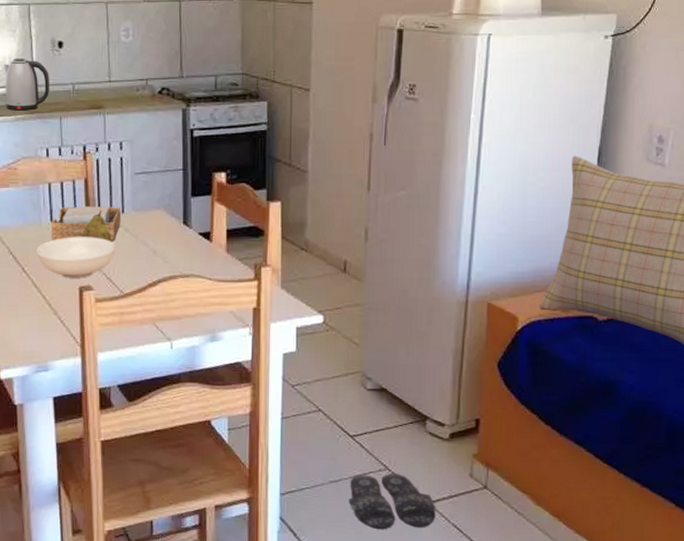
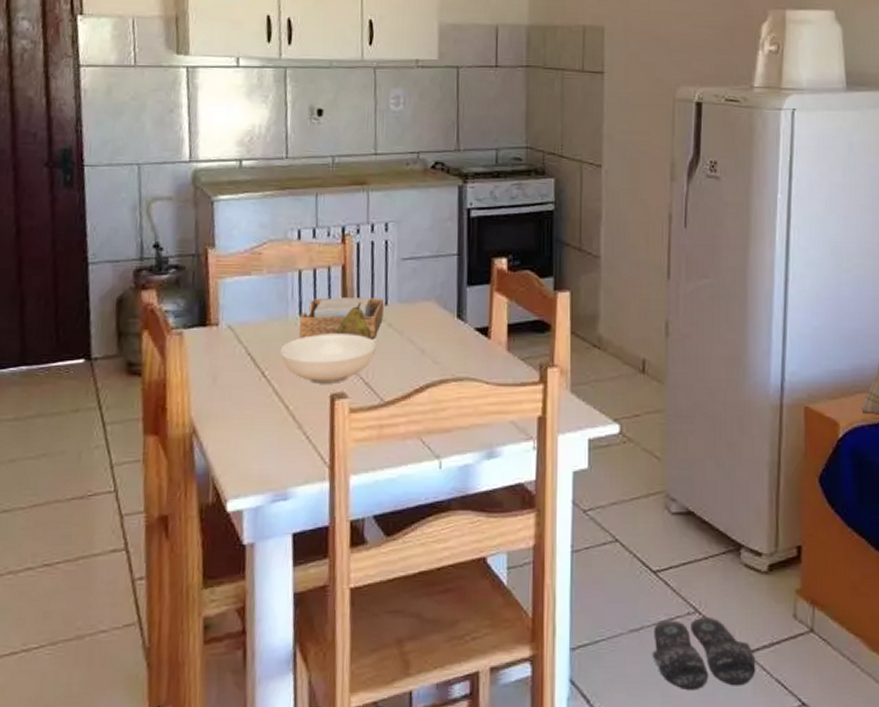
kettle: present [4,58,49,111] -> none [252,126,306,186]

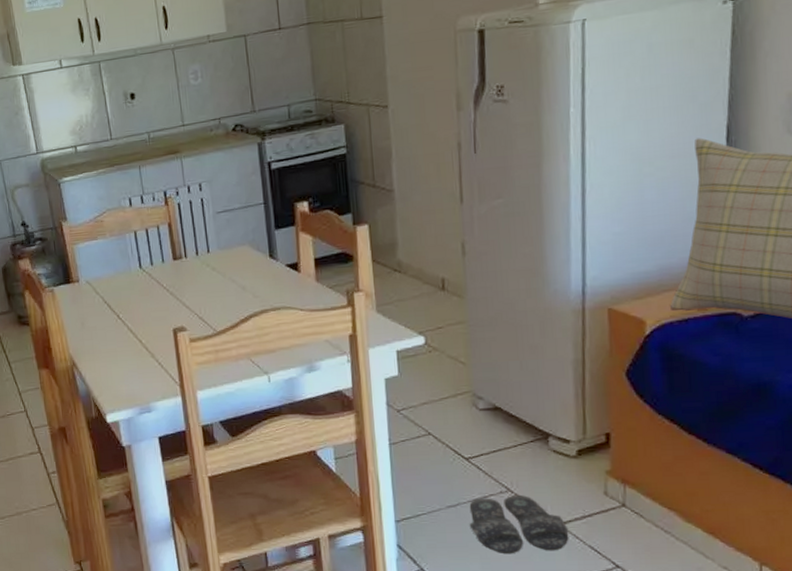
bowl: present [279,334,376,384] -> none [128,279,204,321]
napkin holder: present [300,297,385,339] -> none [141,247,208,287]
fruit: present [335,302,372,340] -> none [170,252,200,282]

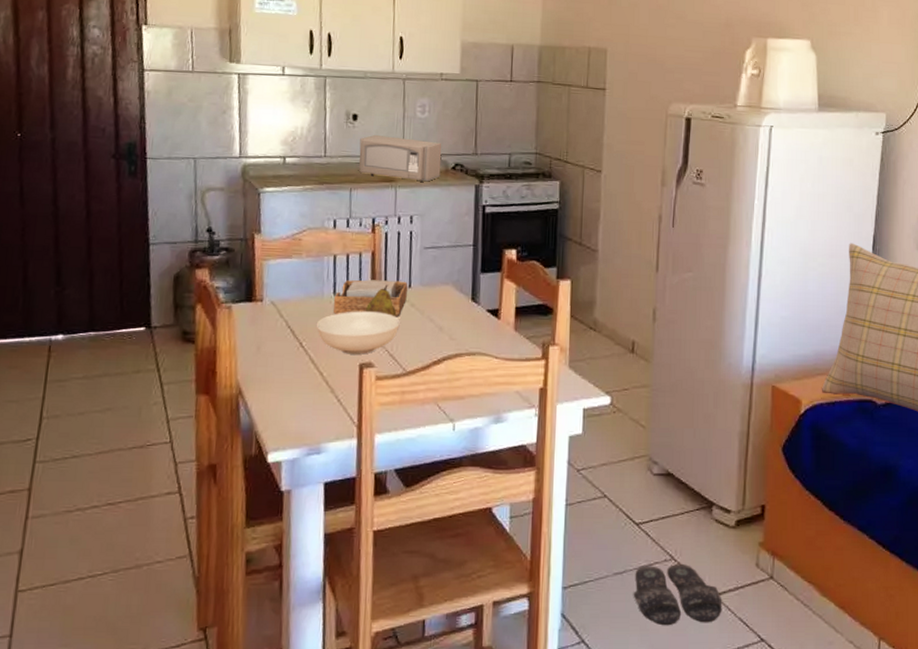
bowl: none [128,279,204,321] -> present [316,311,400,355]
microwave: none [140,106,222,151] -> present [359,135,442,183]
napkin holder: none [141,247,208,287] -> present [334,280,408,316]
fruit: none [170,252,200,282] -> present [365,284,397,317]

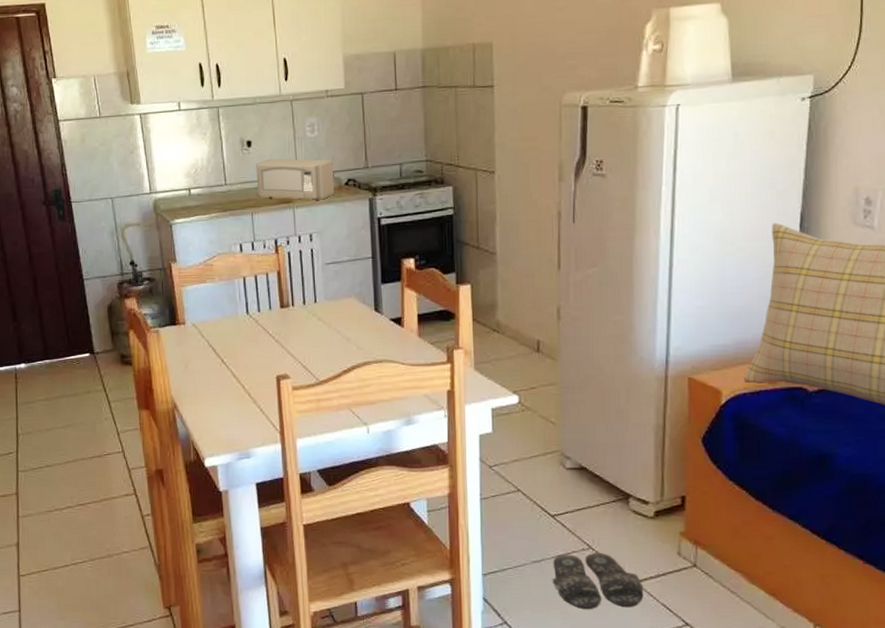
bowl: present [316,311,400,355] -> none [234,327,310,368]
napkin holder: present [334,280,408,316] -> none [248,297,314,333]
fruit: present [365,284,397,317] -> none [276,301,306,331]

